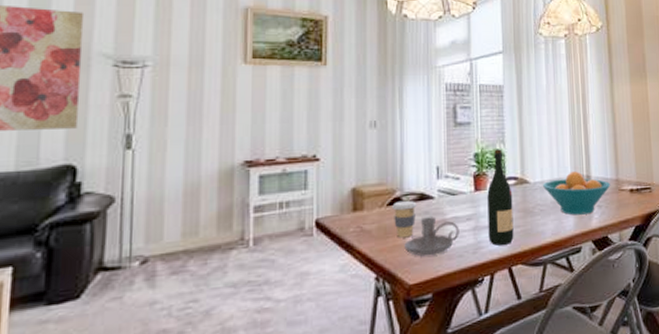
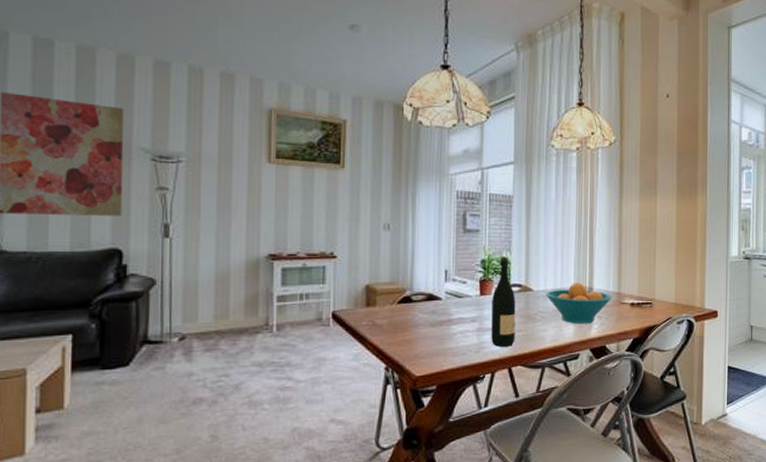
coffee cup: present [392,200,417,238] -> none [402,299,425,334]
candle holder: present [404,217,460,256] -> none [412,316,464,352]

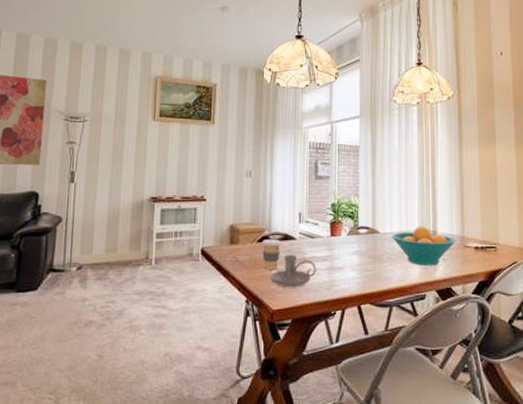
coffee cup: none [402,299,425,334] -> present [261,239,282,270]
candle holder: none [412,316,464,352] -> present [270,255,316,288]
wine bottle: present [491,257,516,347] -> none [341,201,364,285]

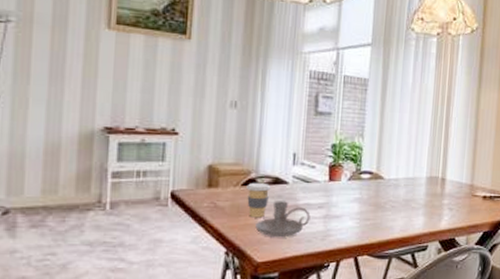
fruit bowl: present [392,226,456,266] -> none [397,172,465,215]

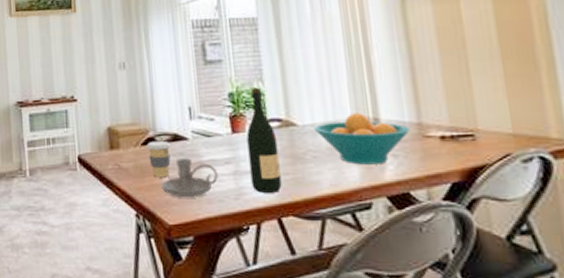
wine bottle: none [338,142,366,235] -> present [246,87,282,193]
fruit bowl: none [397,172,465,215] -> present [315,113,410,165]

